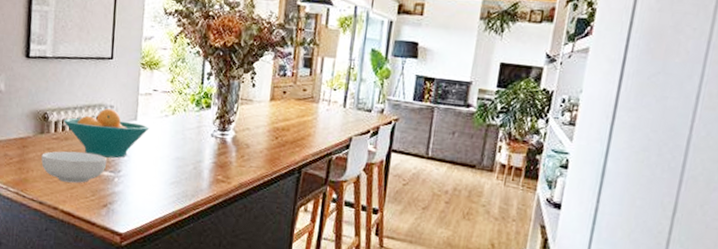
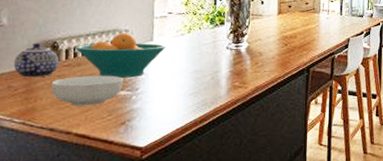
teapot: none [9,112,48,148] -> present [13,42,59,78]

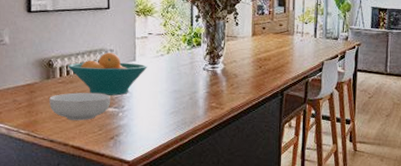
teapot: present [13,42,59,78] -> none [16,60,54,93]

